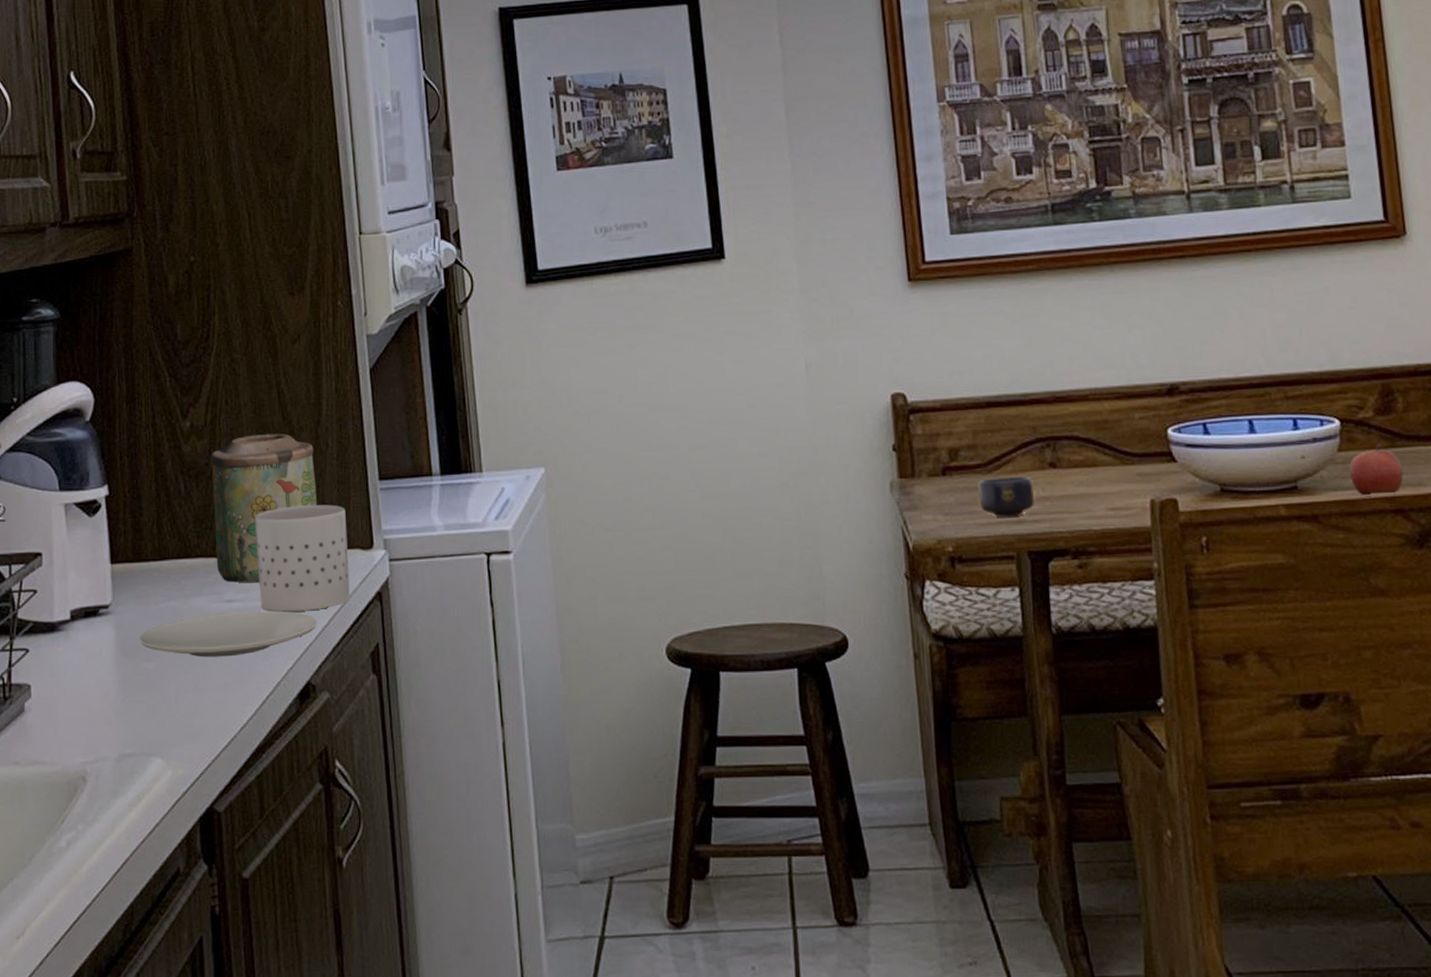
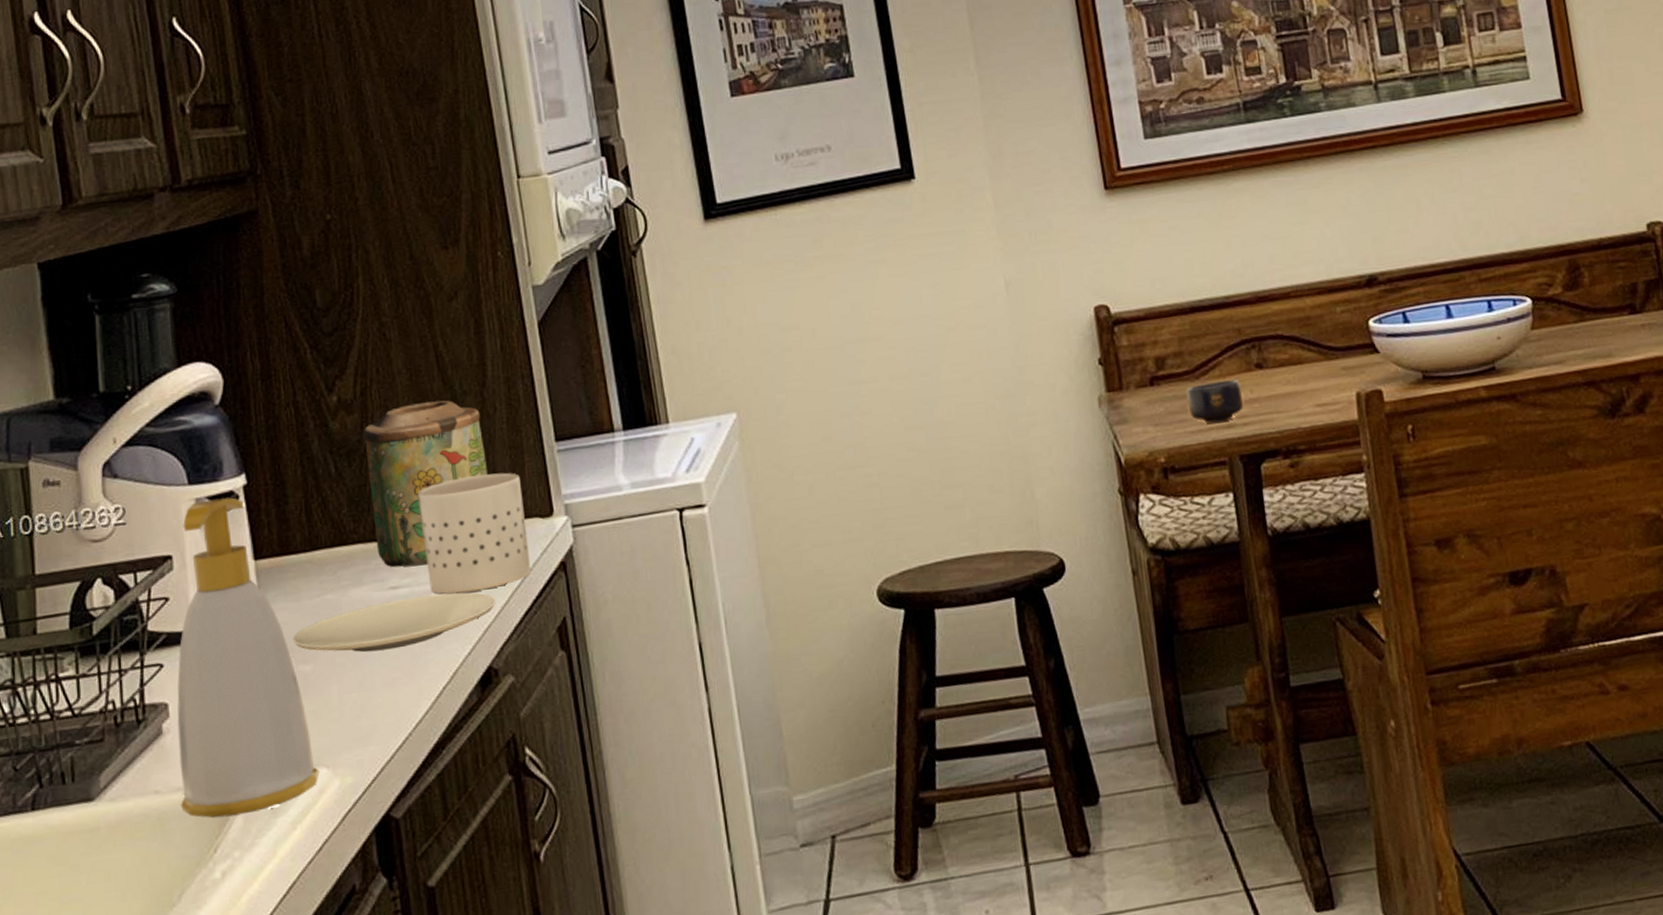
soap bottle: none [36,505,155,793] -> present [177,497,320,819]
apple: present [1349,444,1404,497] -> none [1542,319,1594,373]

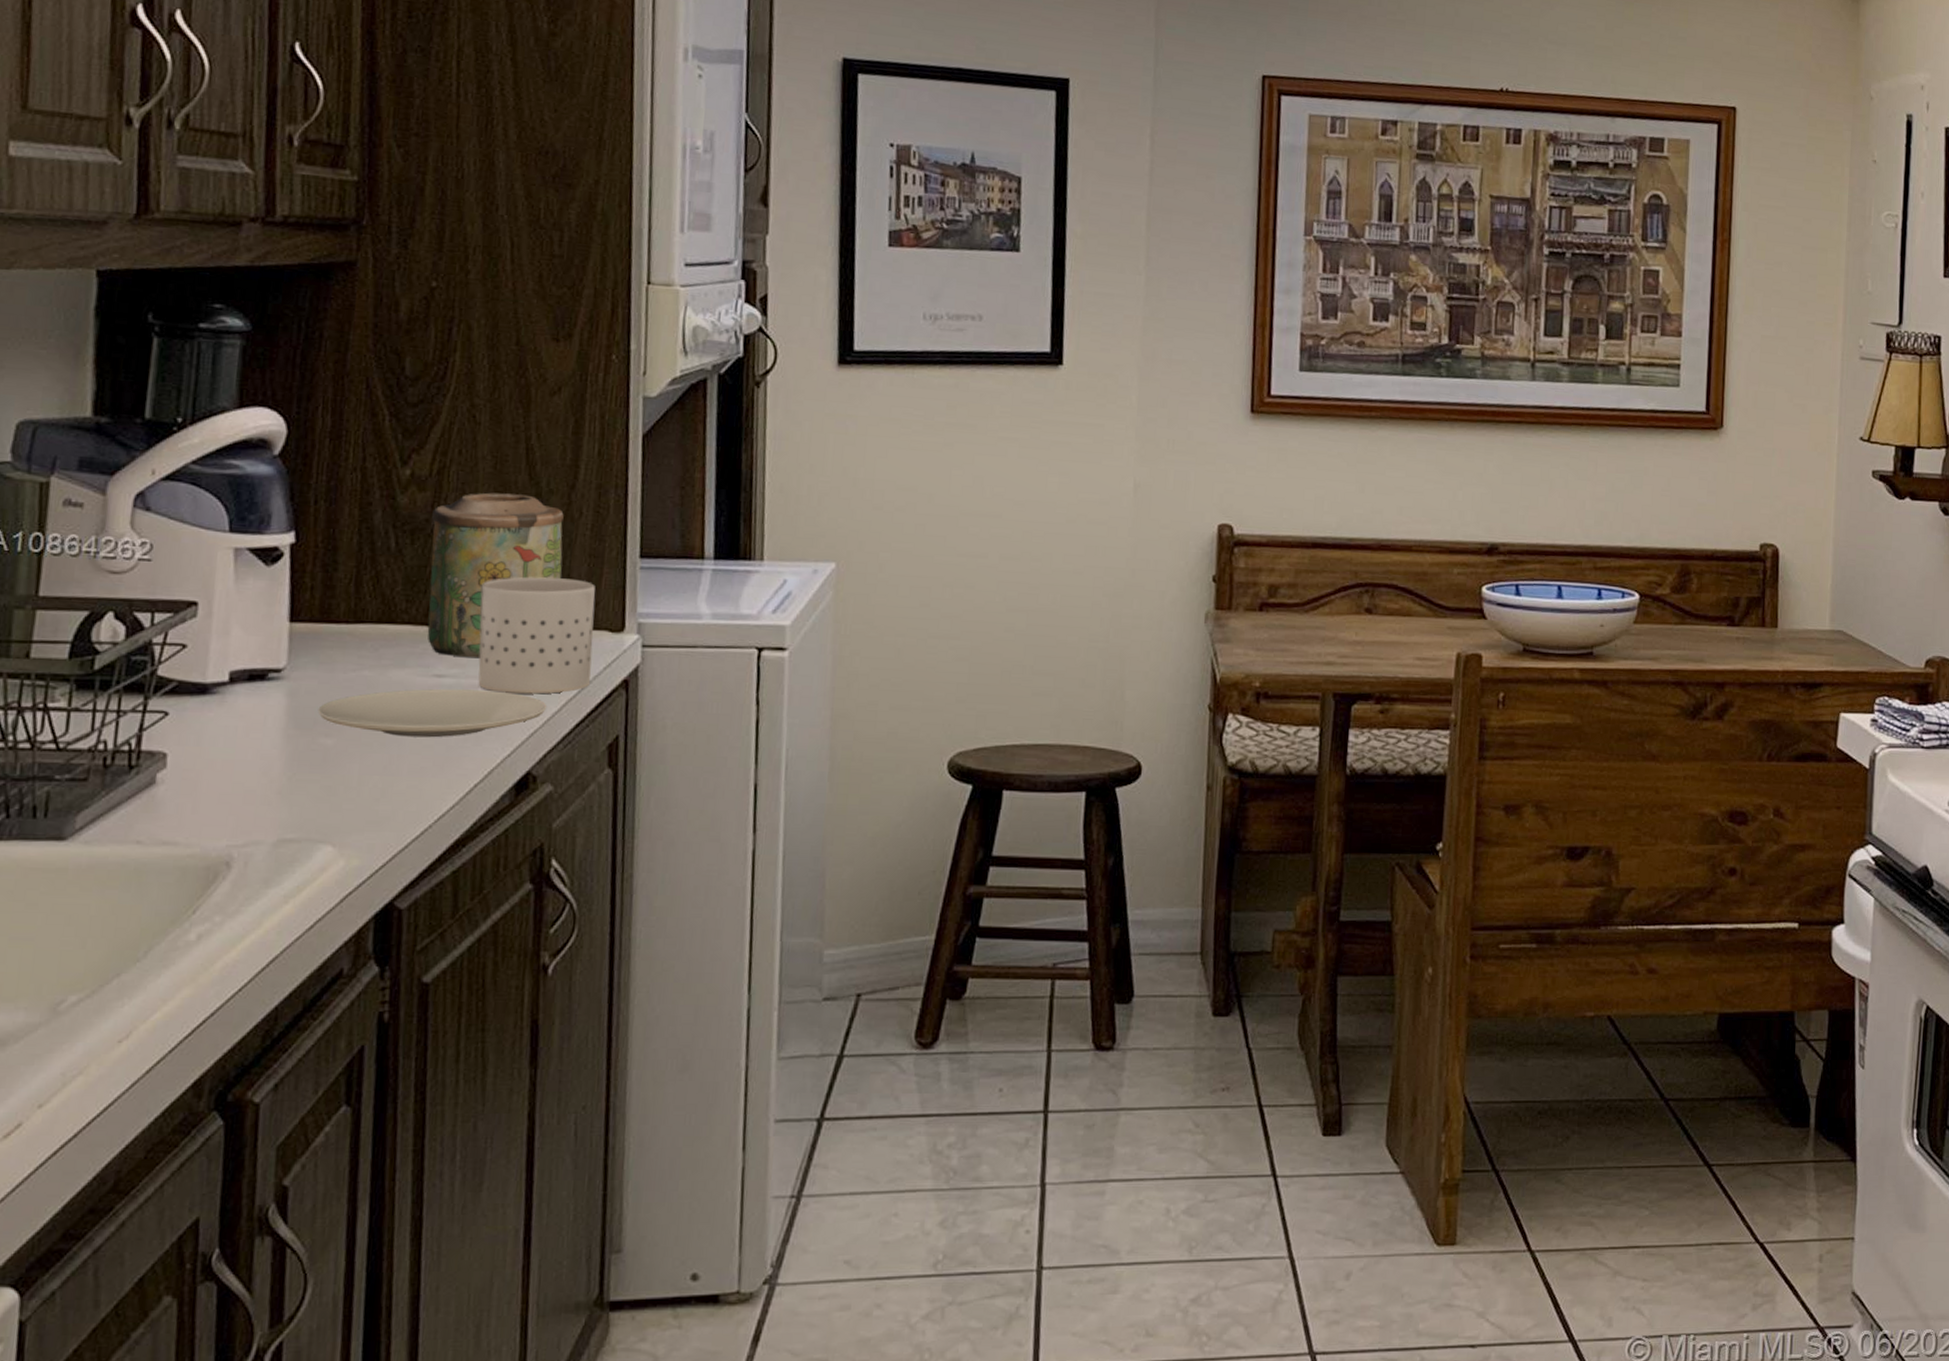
soap bottle: present [177,497,320,819] -> none [163,551,324,880]
mug: present [1186,379,1243,423] -> none [1292,618,1347,658]

